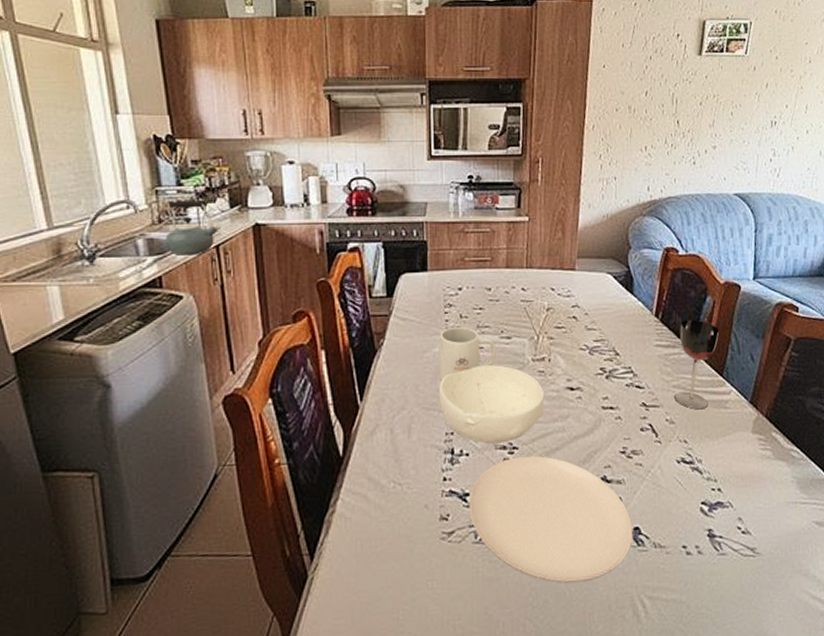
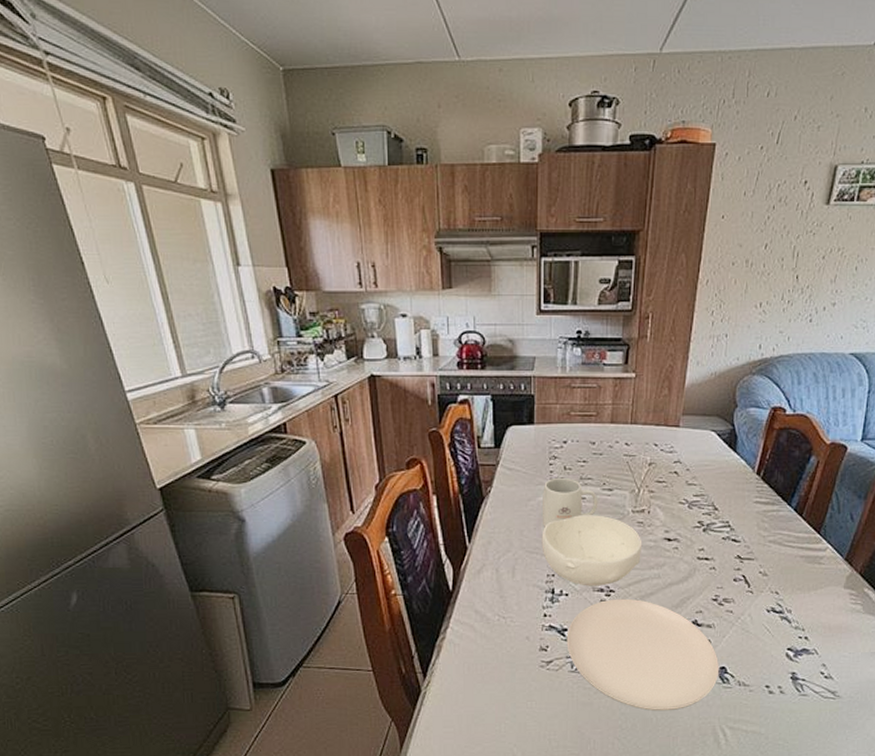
kettle: present [165,201,220,255] -> none [288,352,338,404]
wineglass: present [674,319,720,410] -> none [770,478,821,564]

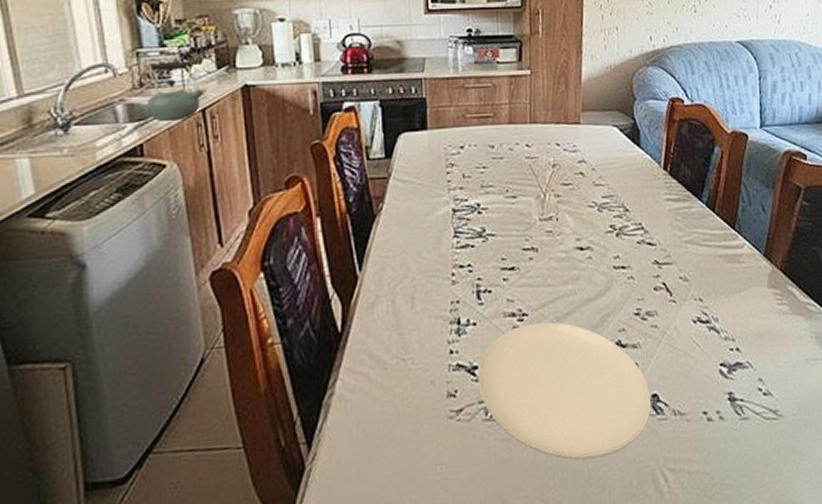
kettle: none [288,352,338,404] -> present [147,62,207,121]
mug: present [541,477,598,528] -> none [440,186,503,246]
bowl: present [541,515,643,586] -> none [442,226,554,312]

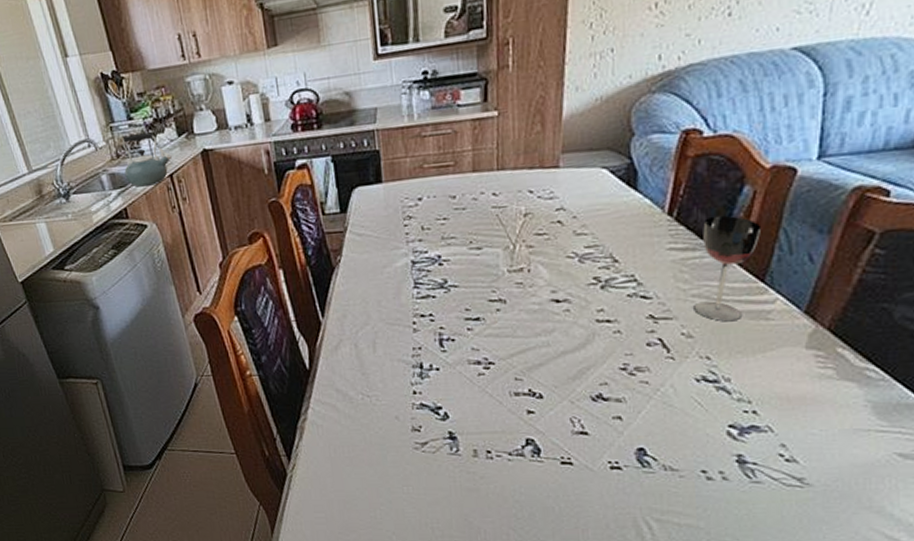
plate: present [477,321,651,460] -> none [441,371,636,499]
wineglass: none [687,171,730,266] -> present [694,215,762,322]

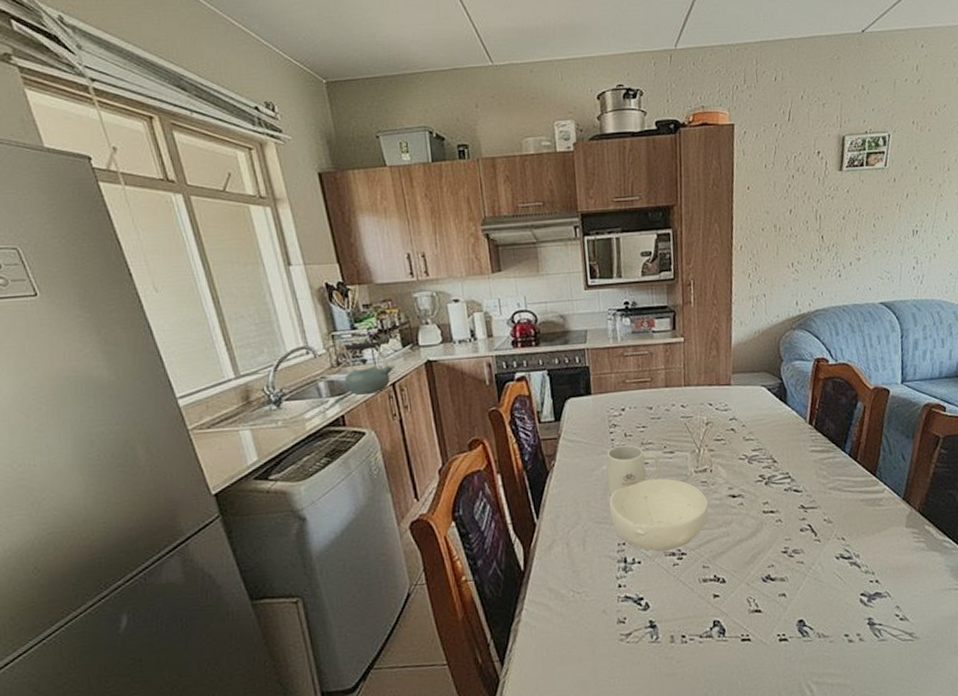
mug: none [399,238,466,296] -> present [606,444,662,496]
bowl: none [402,278,525,359] -> present [609,478,709,552]
wineglass: present [694,215,762,322] -> none [831,424,871,509]

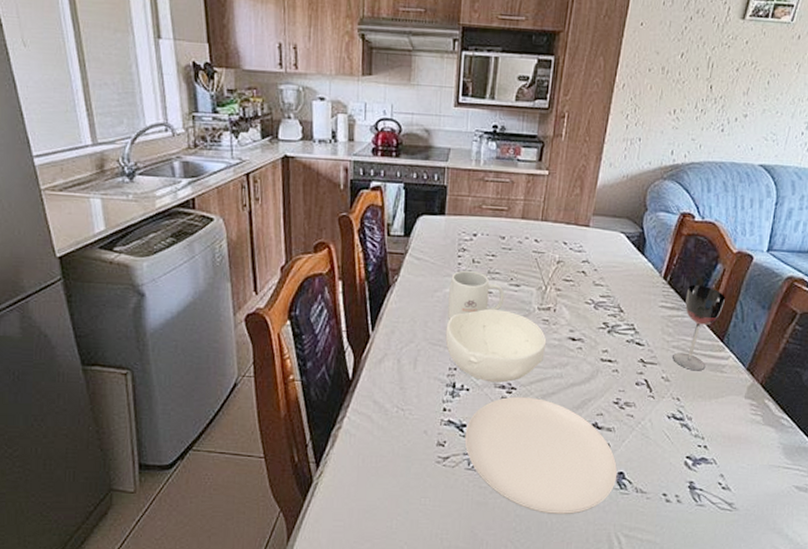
kettle: present [343,342,395,395] -> none [199,128,251,181]
plate: none [643,559,798,674] -> present [464,396,617,515]
wineglass: none [831,424,871,509] -> present [673,284,726,371]

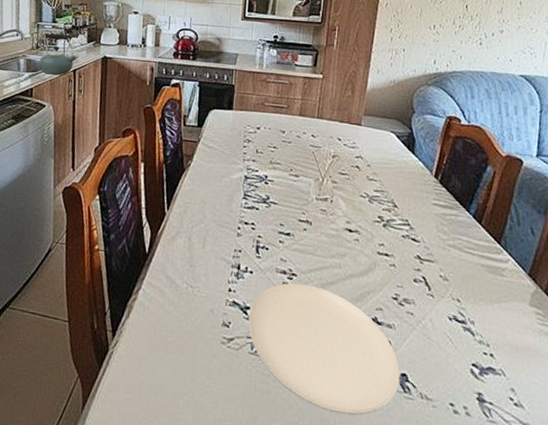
kettle: none [199,128,251,181] -> present [38,34,79,75]
bowl: present [445,309,547,383] -> none [231,196,325,268]
mug: present [447,270,505,320] -> none [234,159,285,204]
wineglass: present [673,284,726,371] -> none [450,184,499,273]

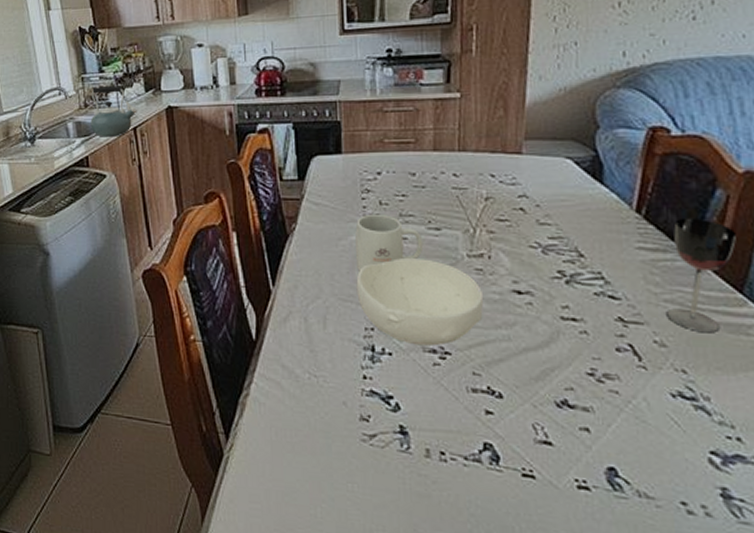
bowl: none [231,196,325,268] -> present [356,258,484,346]
mug: none [234,159,285,204] -> present [354,213,424,272]
plate: present [248,282,399,415] -> none [392,363,606,520]
wineglass: none [450,184,499,273] -> present [666,218,738,334]

